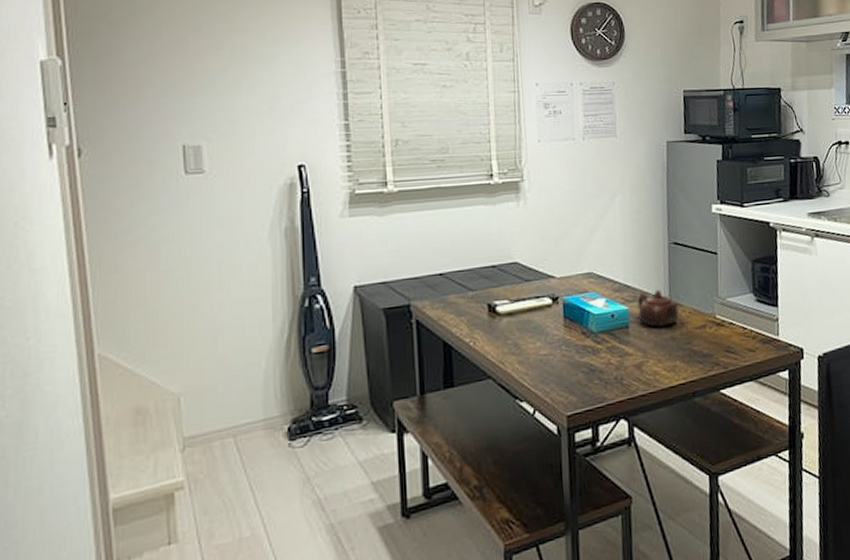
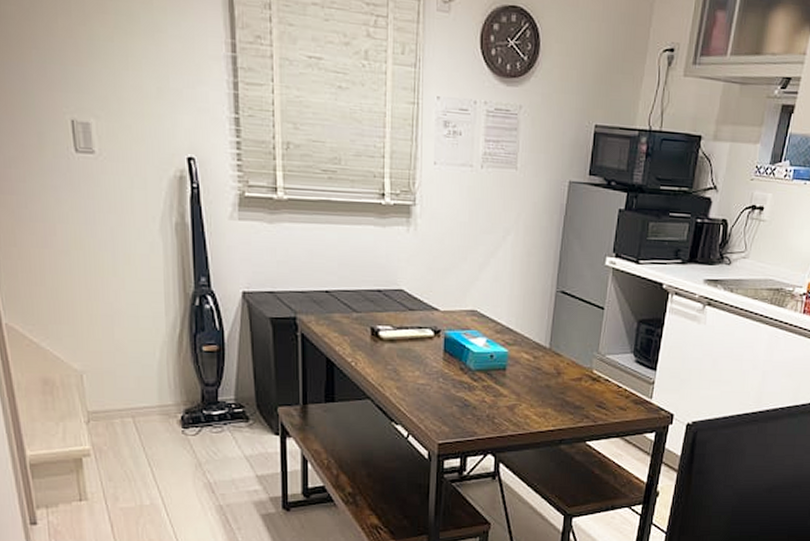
teapot: present [637,290,679,327] -> none [517,337,557,374]

